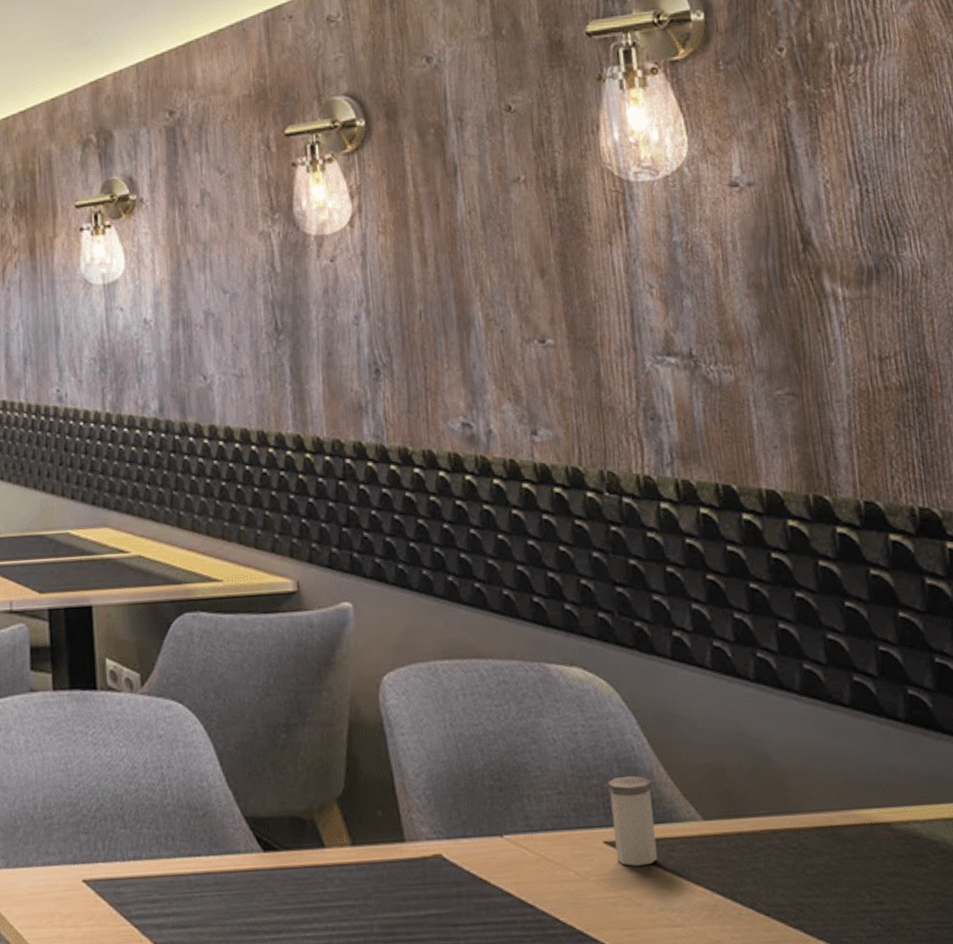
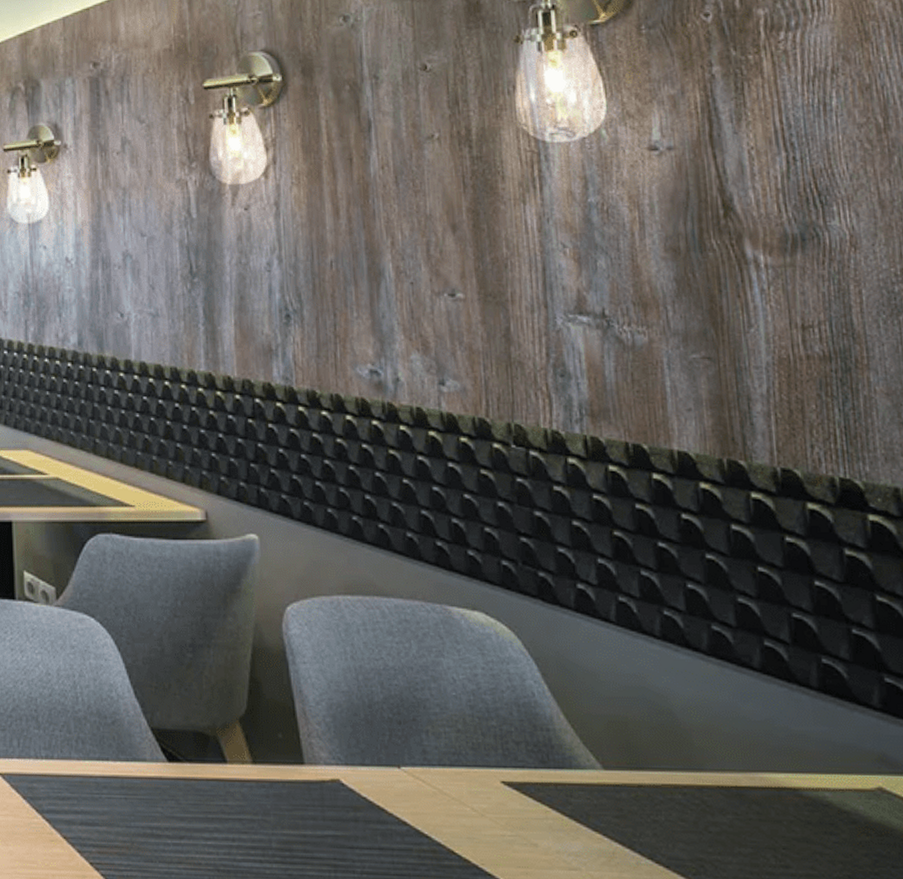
salt shaker: present [607,775,658,866] -> none [506,720,556,808]

